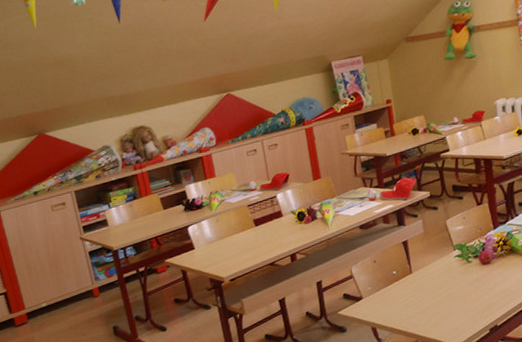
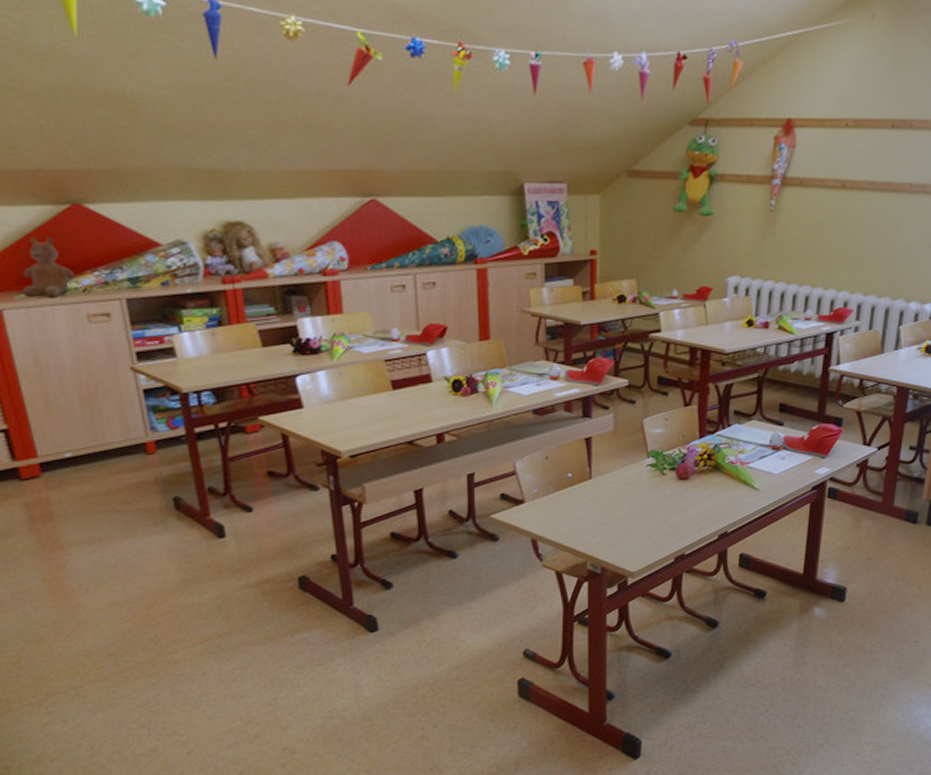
teddy bear: none [11,159,43,200] -> present [22,237,75,298]

